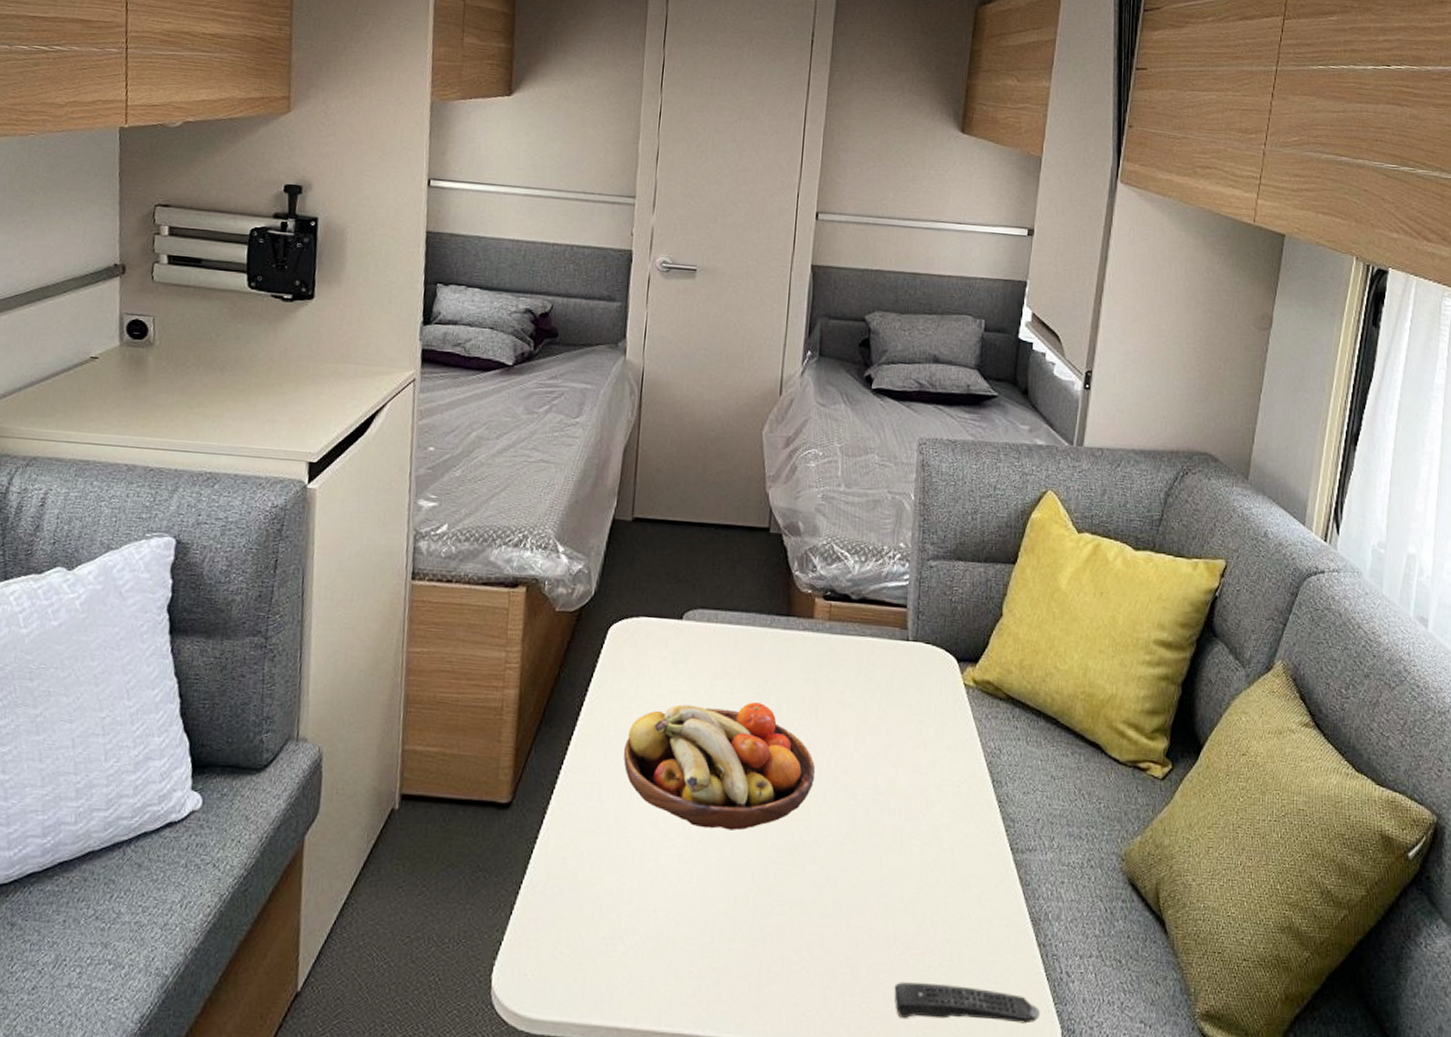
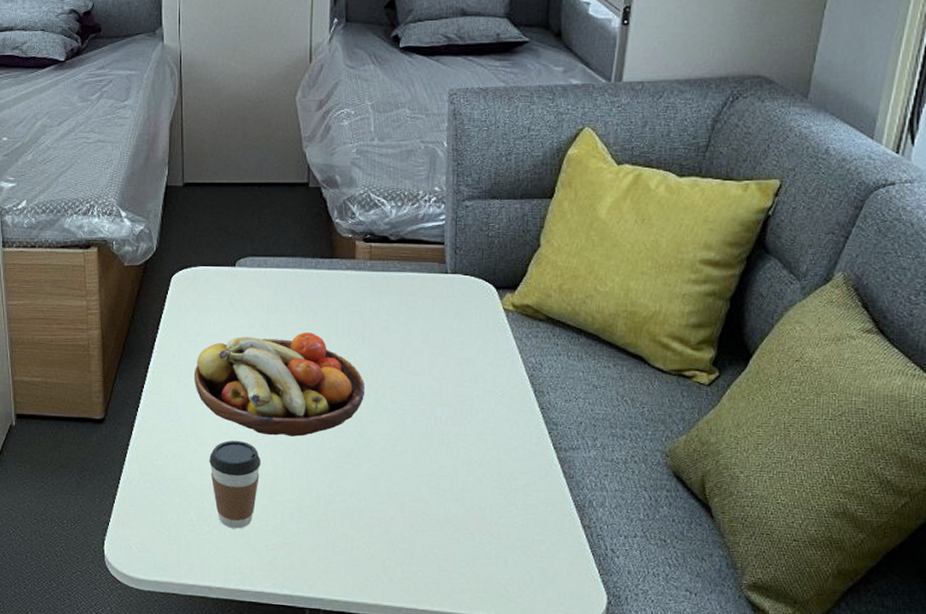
coffee cup: none [632,834,693,949] -> present [209,441,261,529]
remote control: present [894,982,1041,1024] -> none [447,555,587,590]

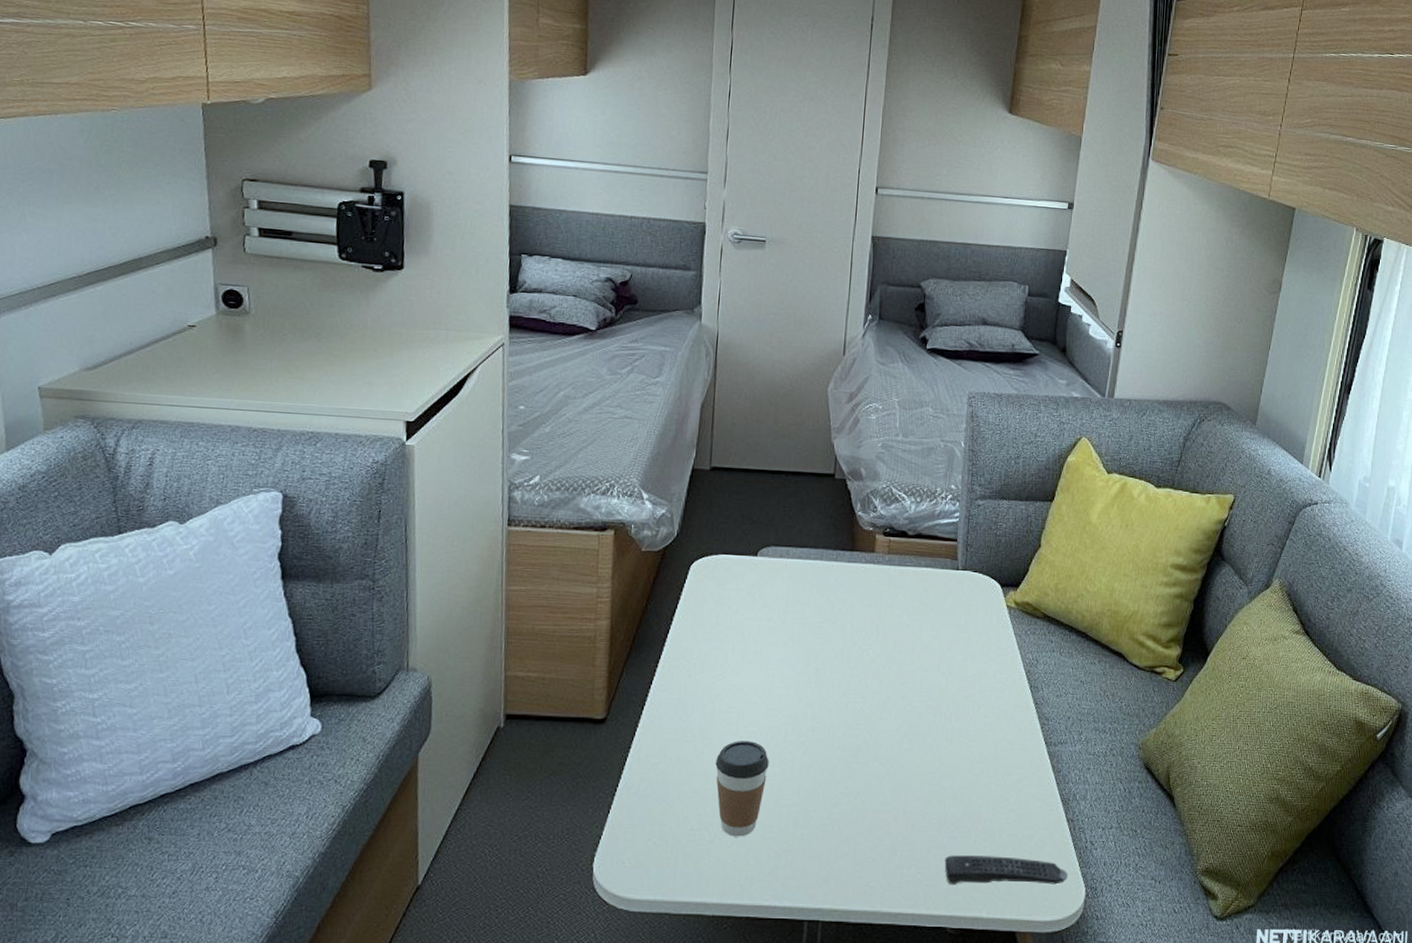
fruit bowl: present [193,332,365,437] -> none [706,626,877,735]
remote control: none [447,555,587,590] -> present [944,855,1069,885]

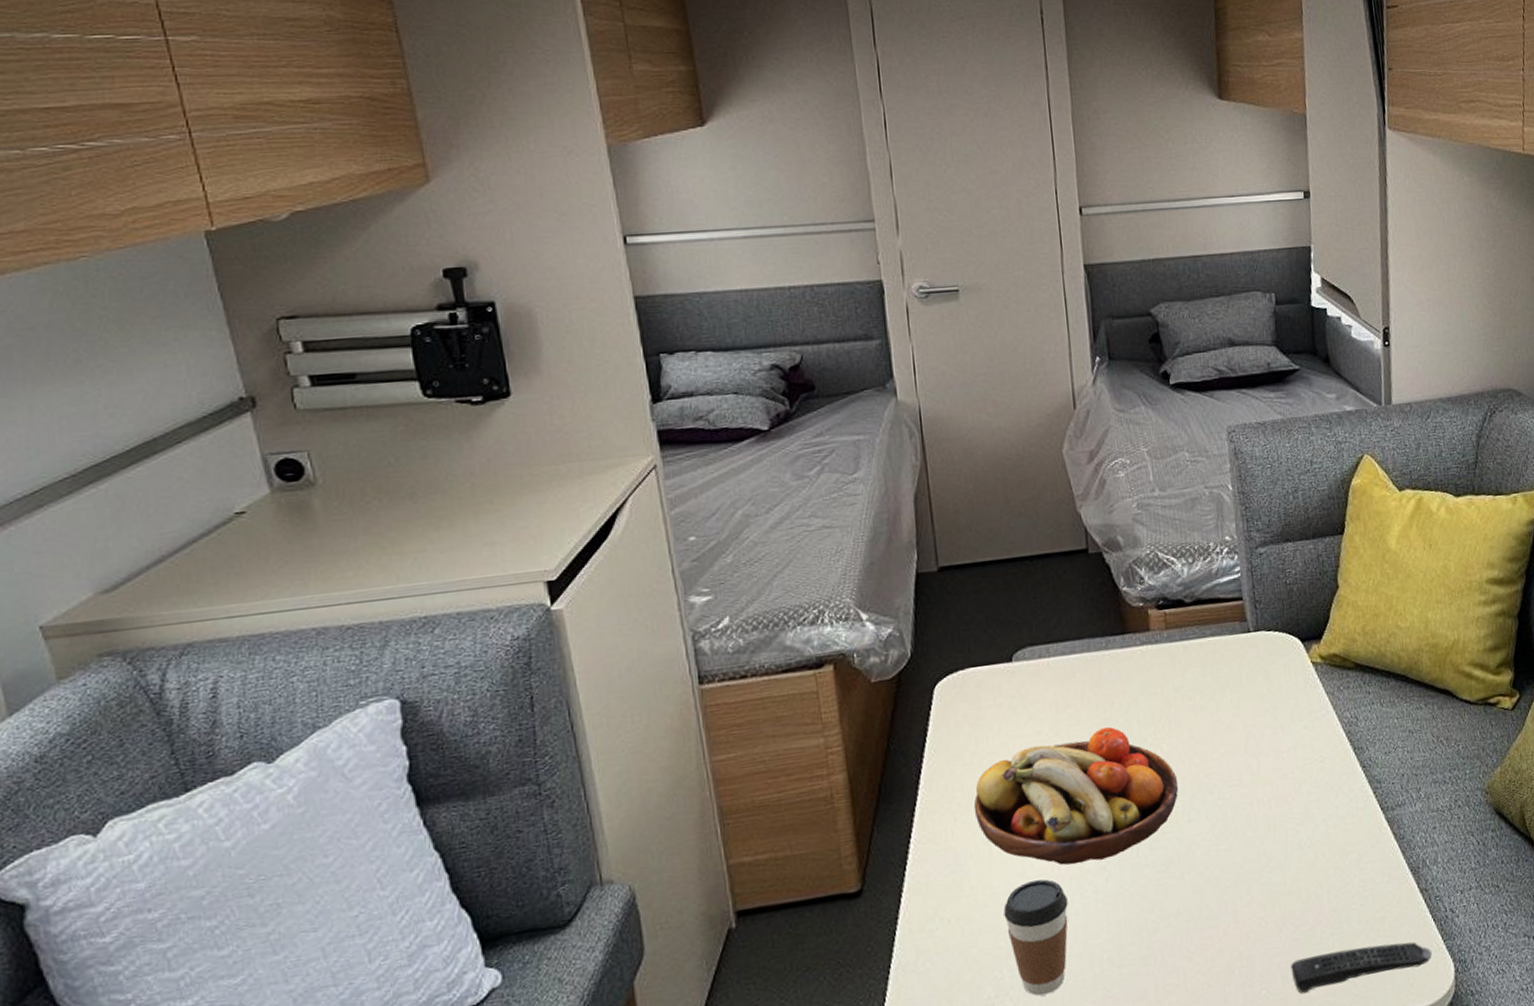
fruit bowl: none [706,626,877,735] -> present [973,727,1178,865]

